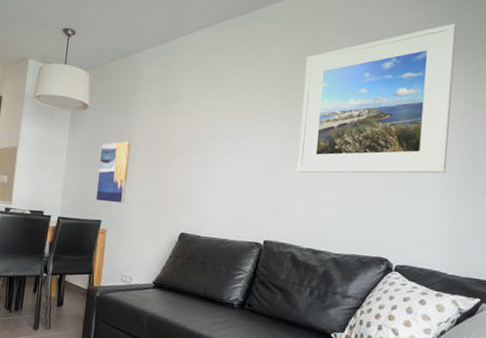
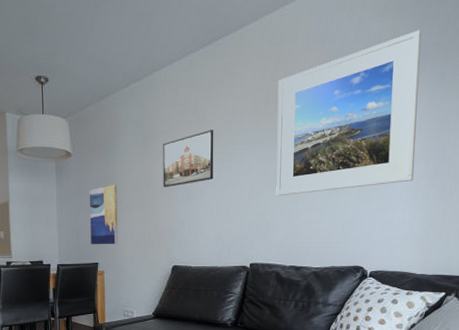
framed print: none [178,97,237,151] -> present [163,130,214,188]

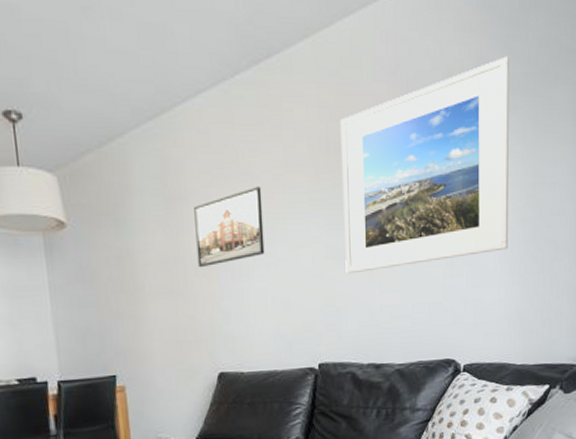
wall art: present [89,185,118,245] -> none [95,266,141,351]

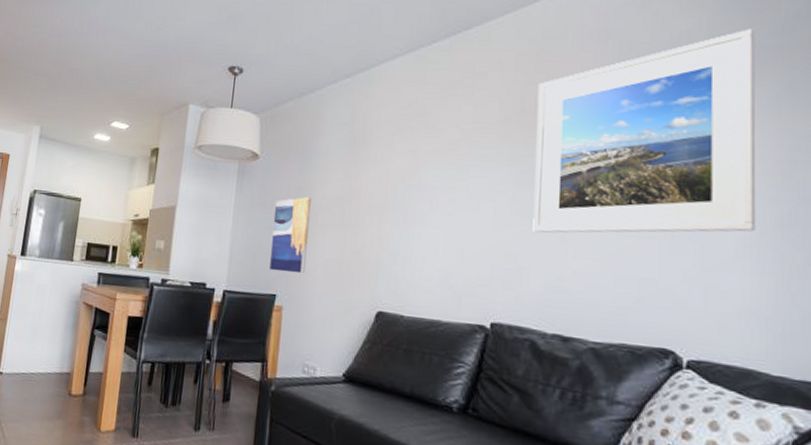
wall art: none [95,266,141,351] -> present [269,197,311,274]
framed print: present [194,187,265,268] -> none [372,139,446,207]

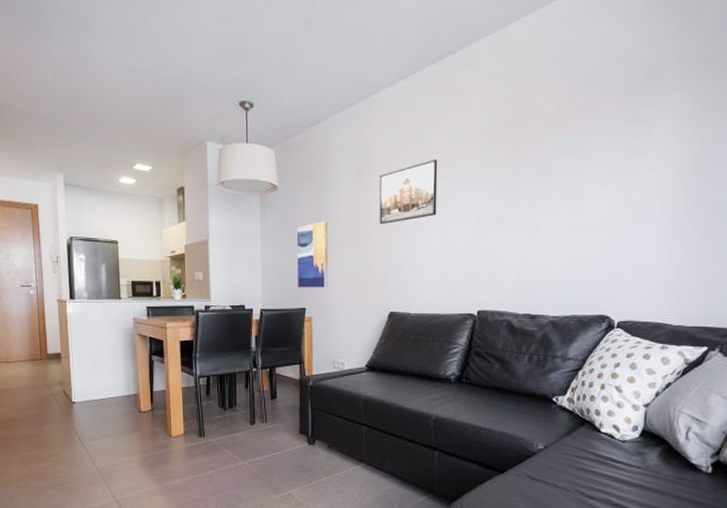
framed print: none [372,139,446,207] -> present [379,159,438,225]
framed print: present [532,29,756,233] -> none [508,43,682,235]

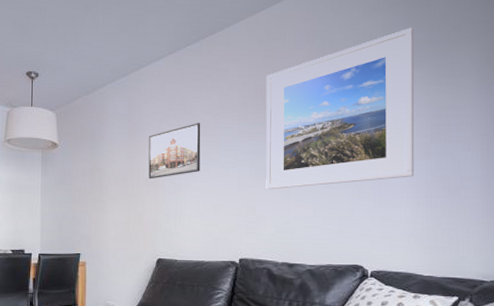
wall art: present [296,221,327,288] -> none [73,175,102,236]
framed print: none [508,43,682,235] -> present [266,27,415,190]

